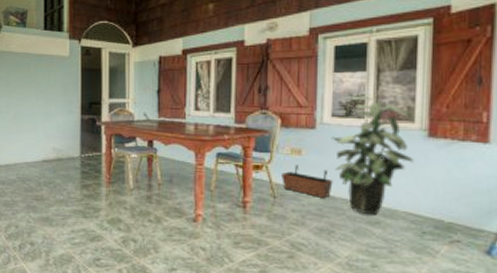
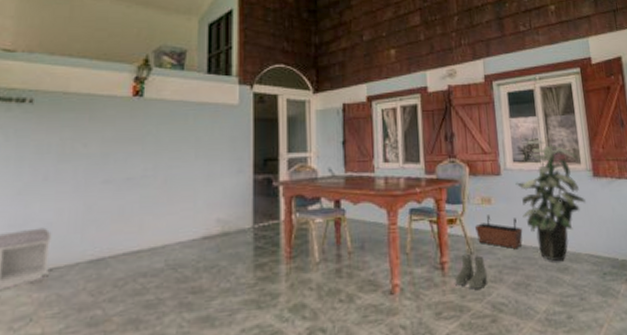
boots: none [256,196,290,229] -> present [455,253,488,290]

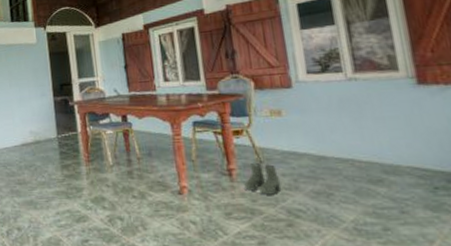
planter: present [475,215,523,249] -> none [264,126,322,159]
indoor plant: present [515,140,586,262] -> none [310,49,407,174]

